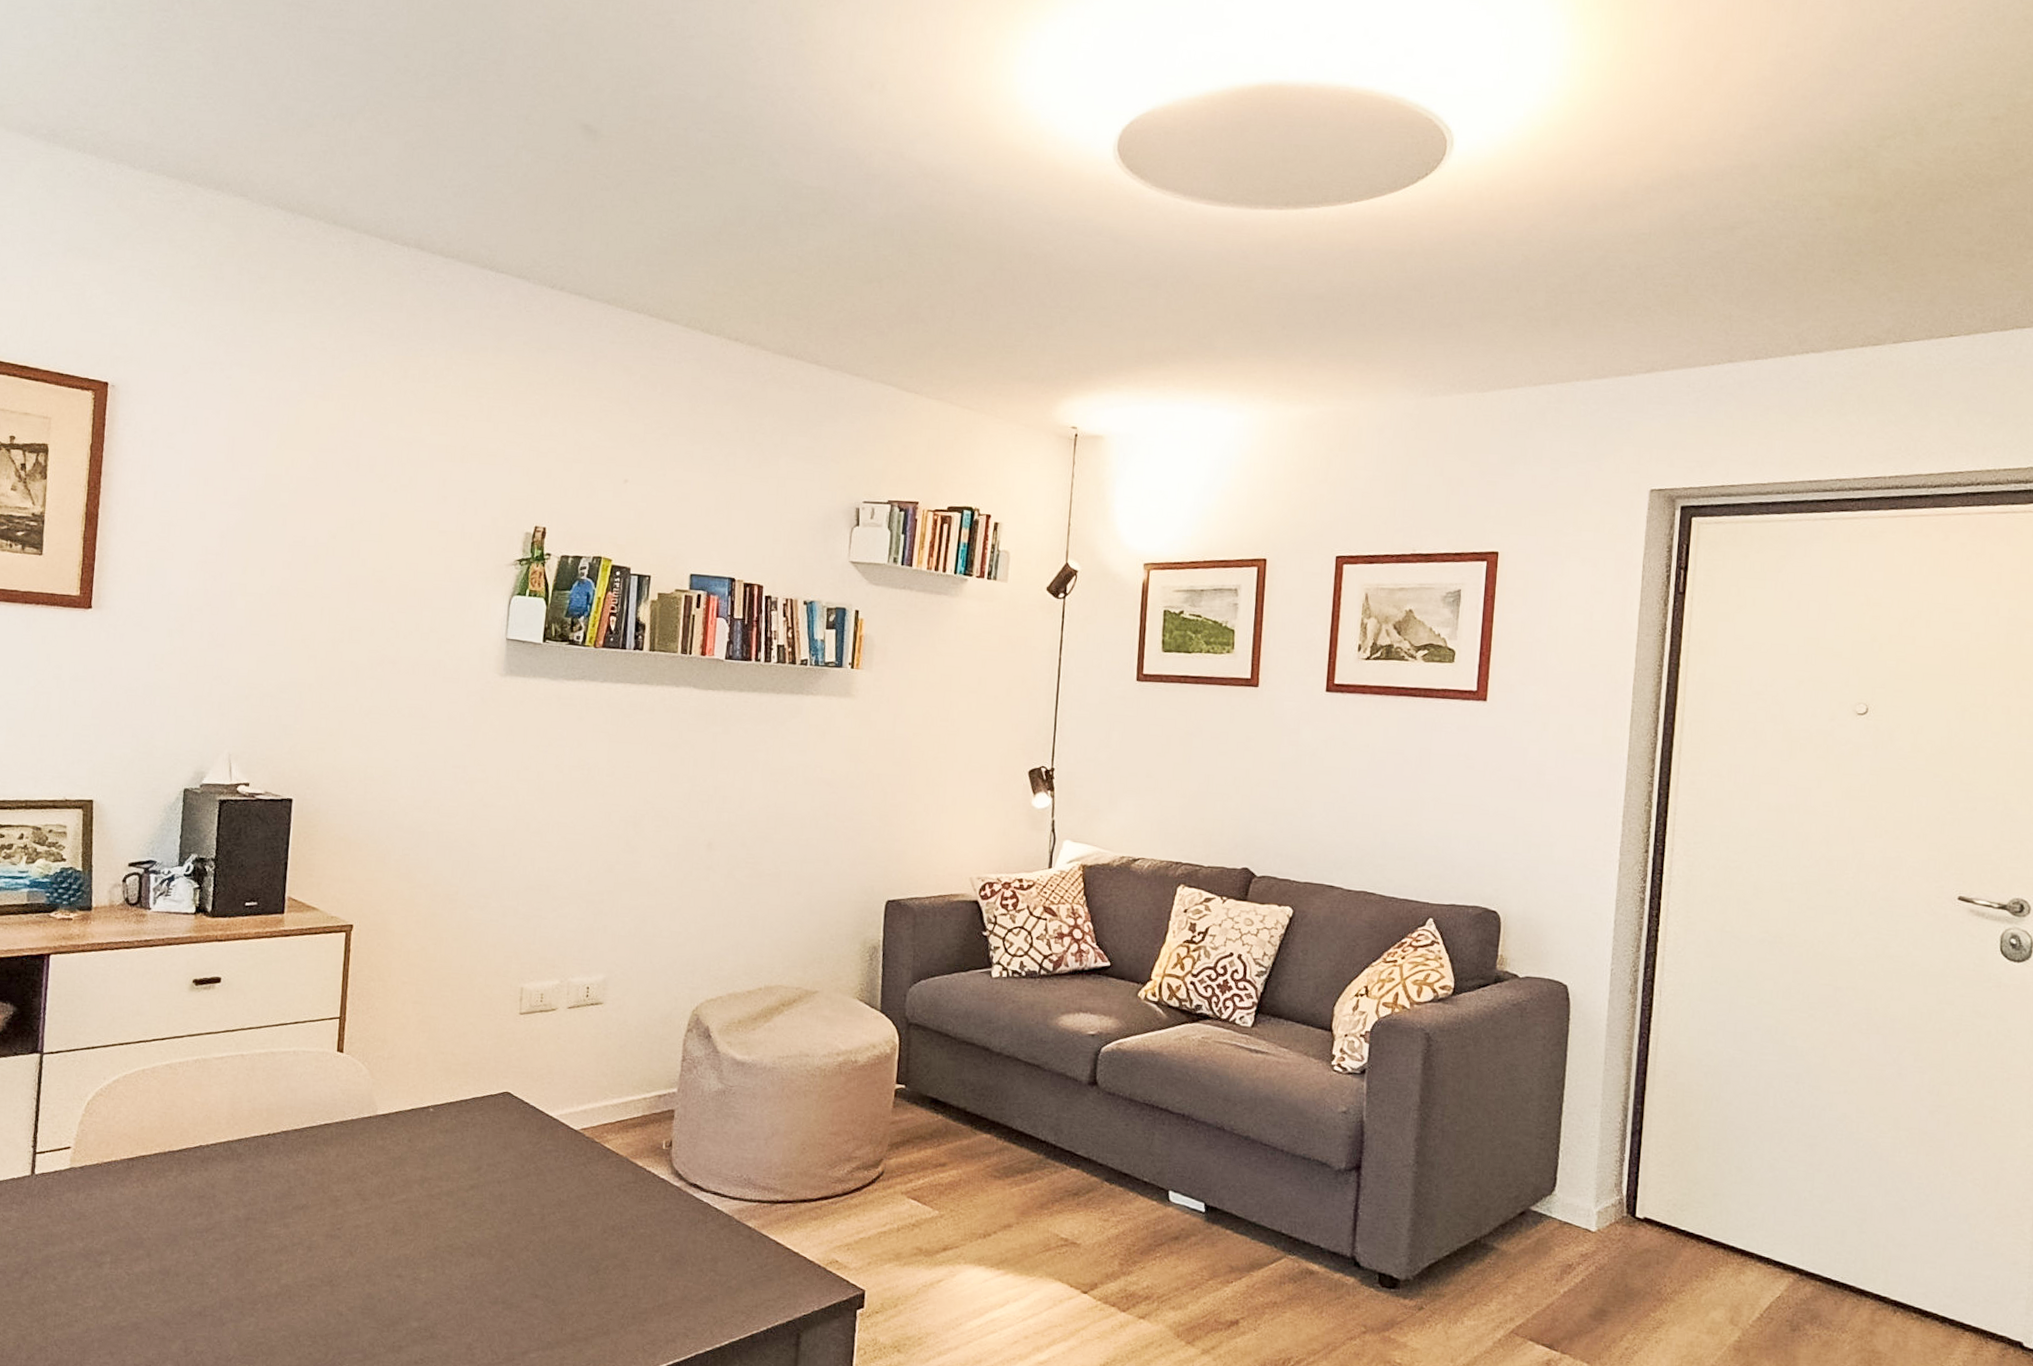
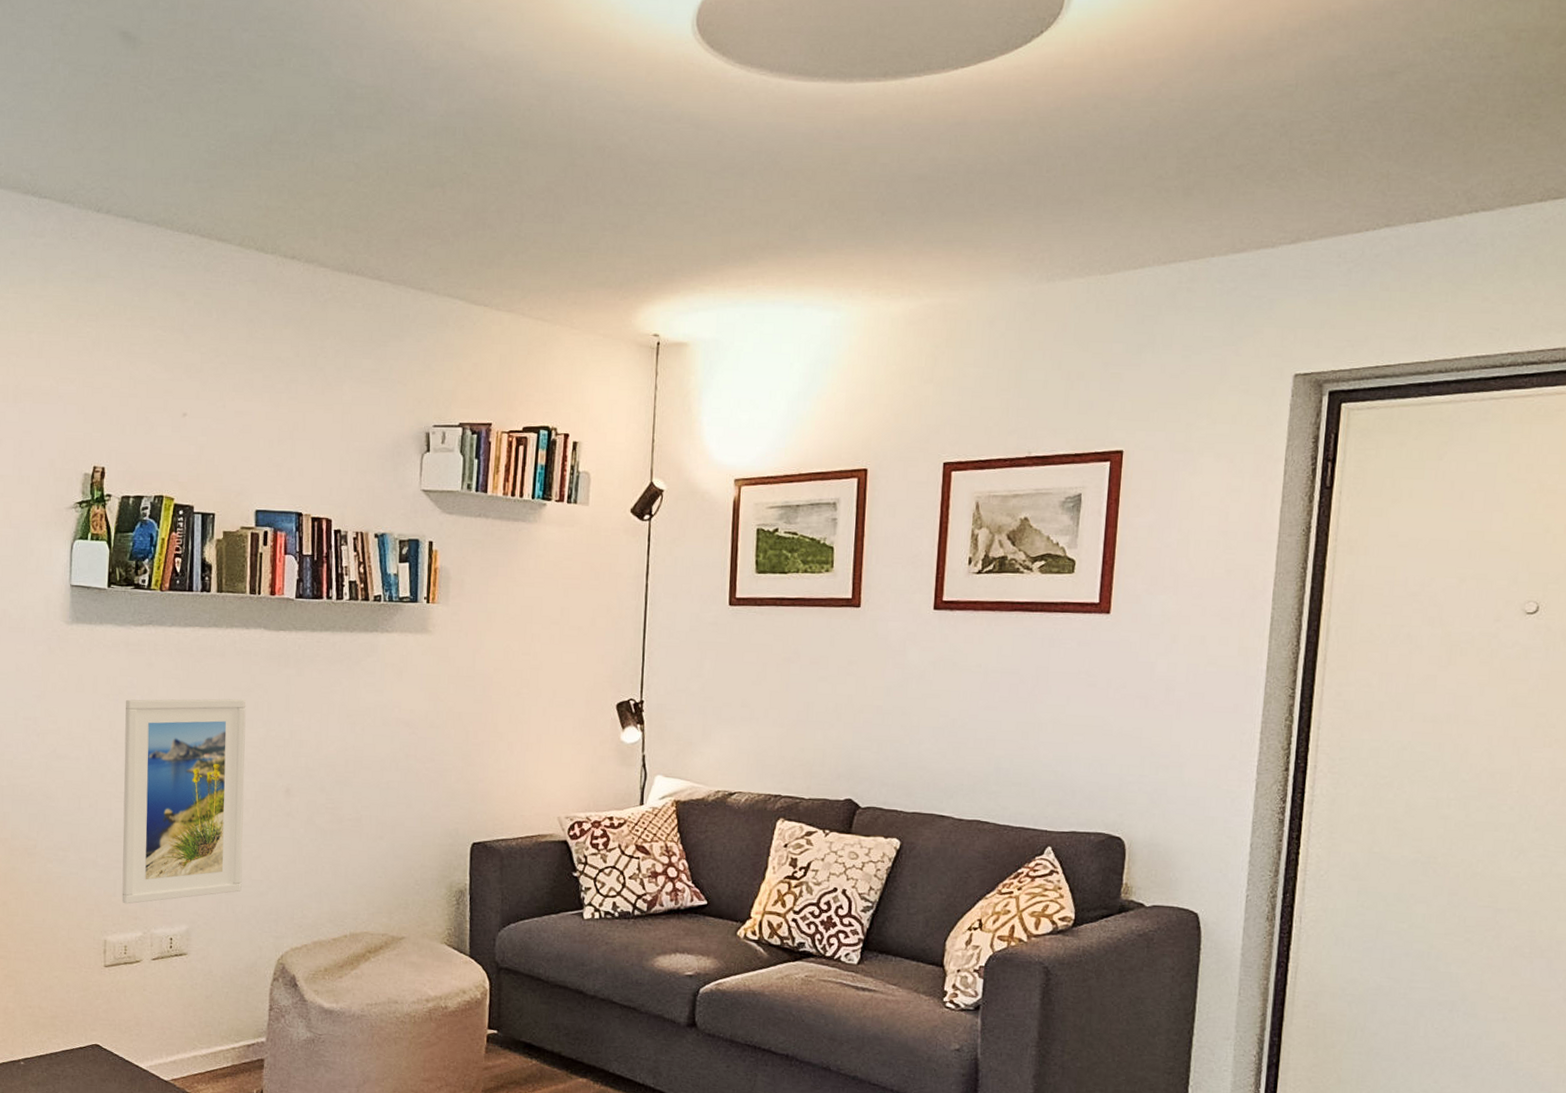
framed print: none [540,751,673,953] -> present [121,698,246,904]

